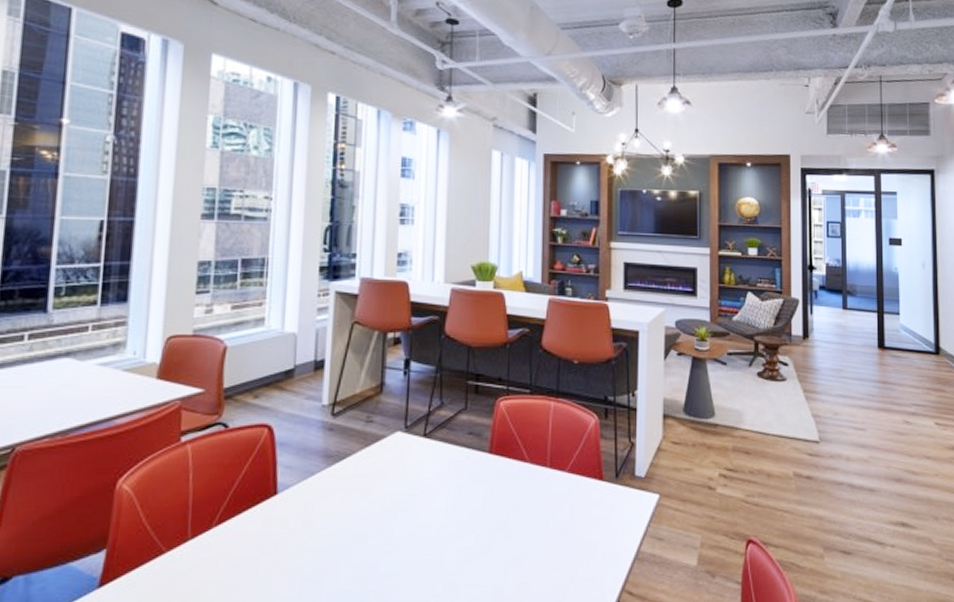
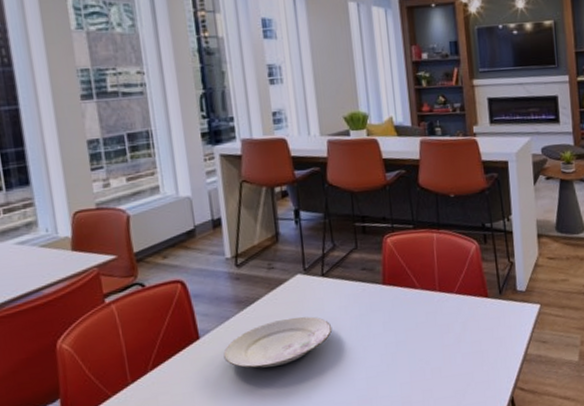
plate: none [300,480,427,536] -> present [223,316,333,368]

